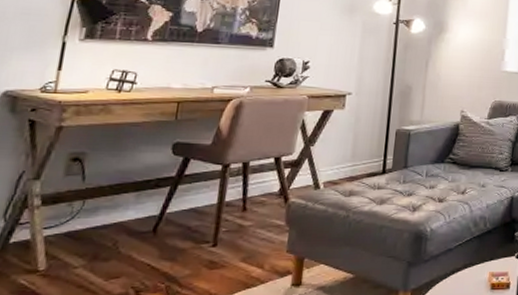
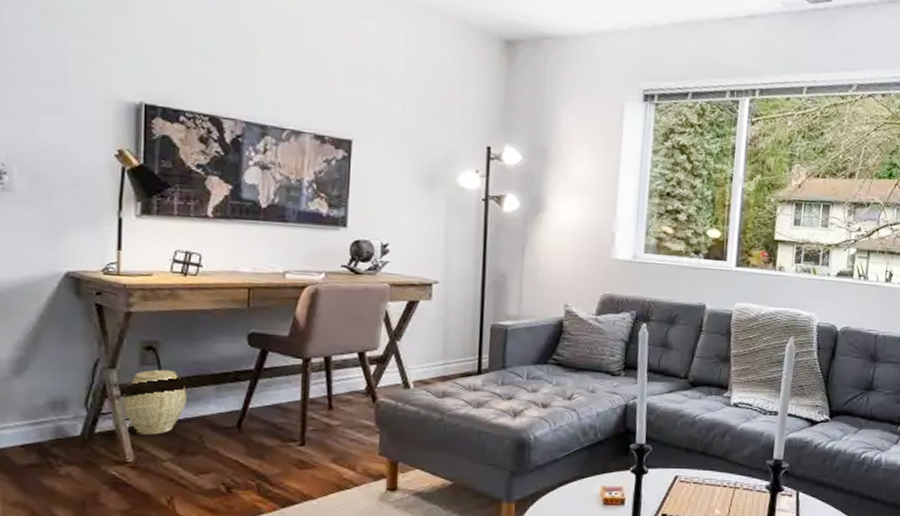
woven basket: none [41,179,107,242] -> present [122,369,187,435]

